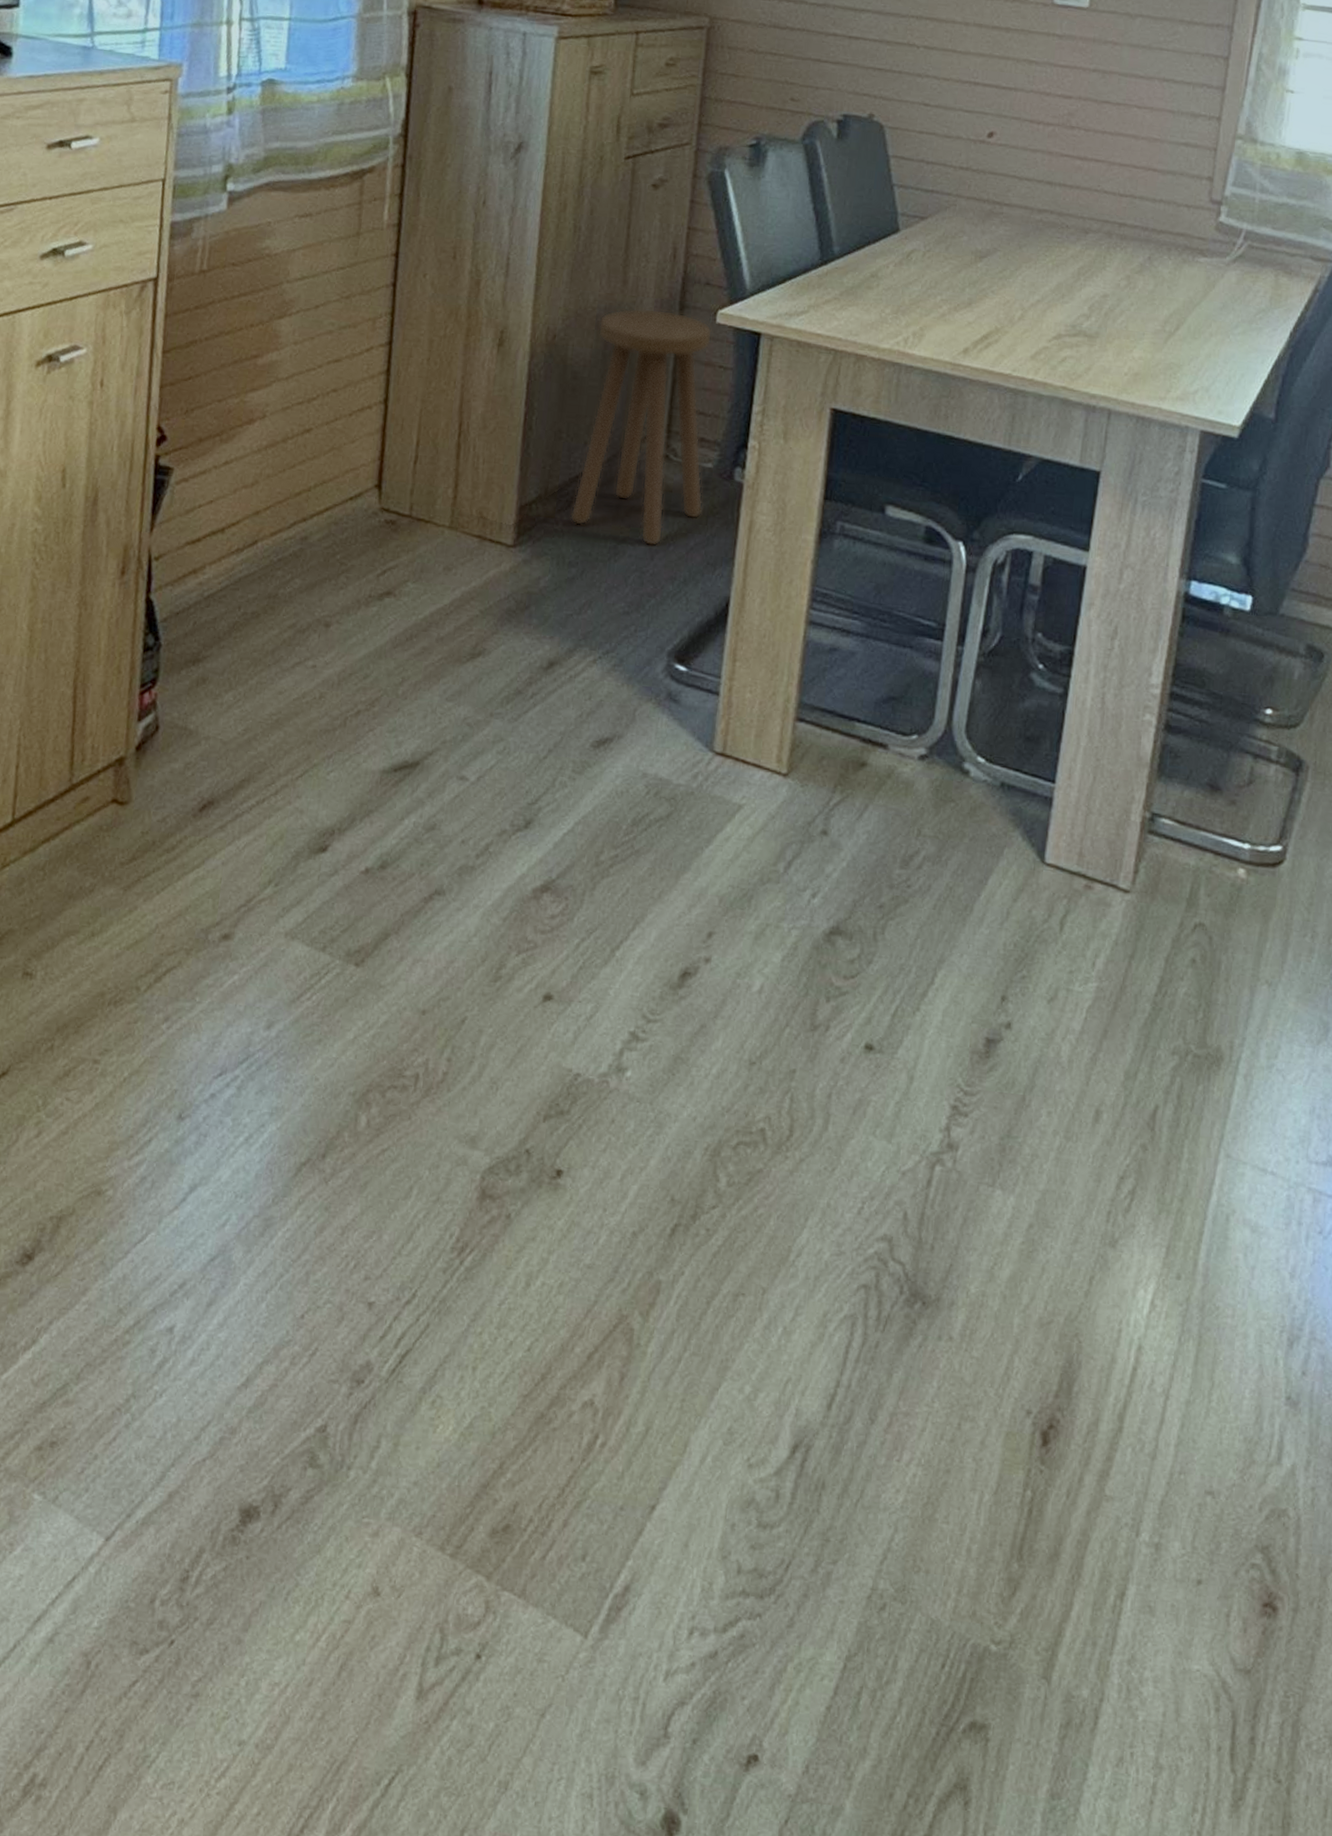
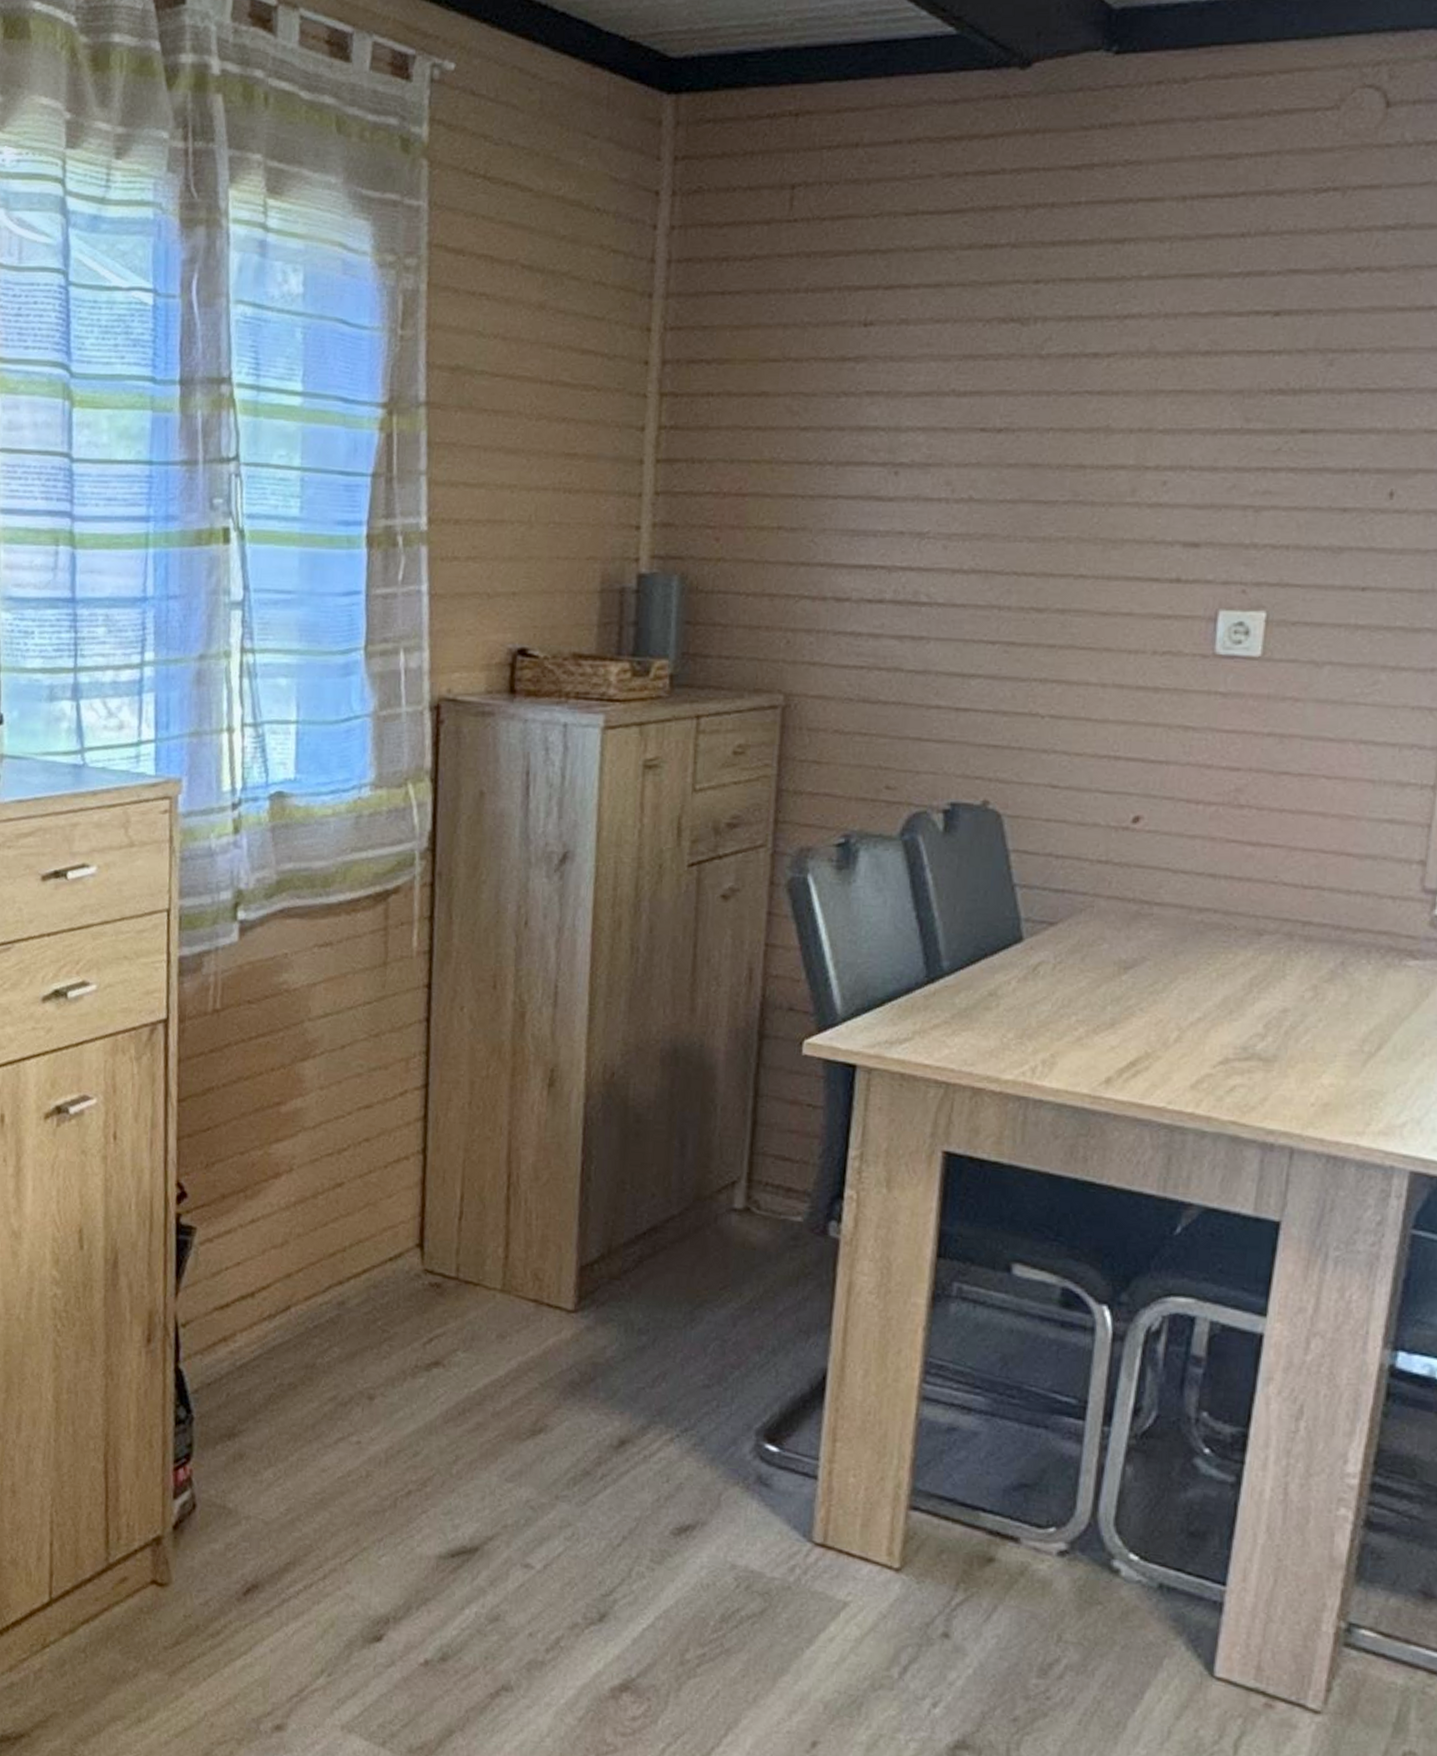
stool: present [570,308,713,547] -> none [638,1039,799,1312]

